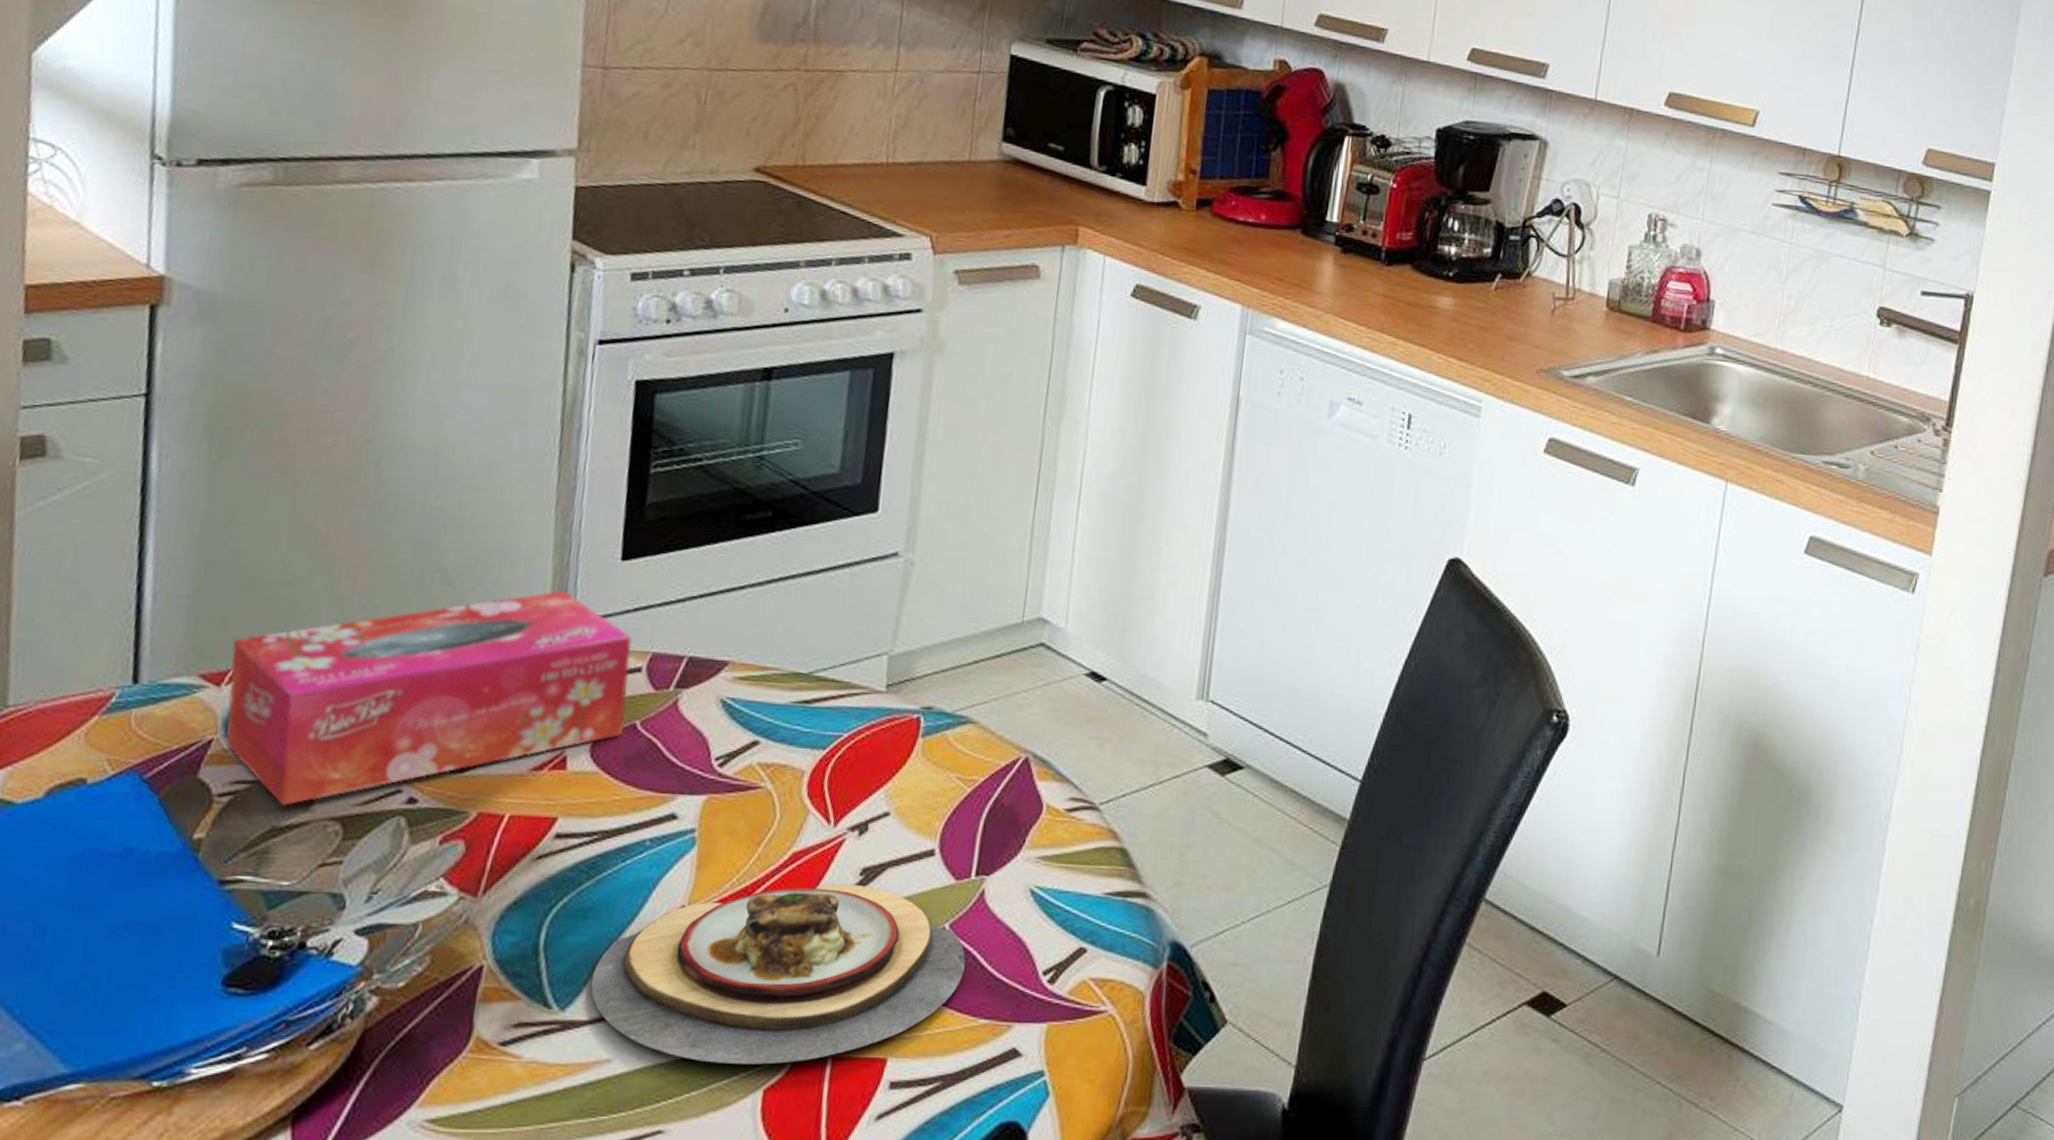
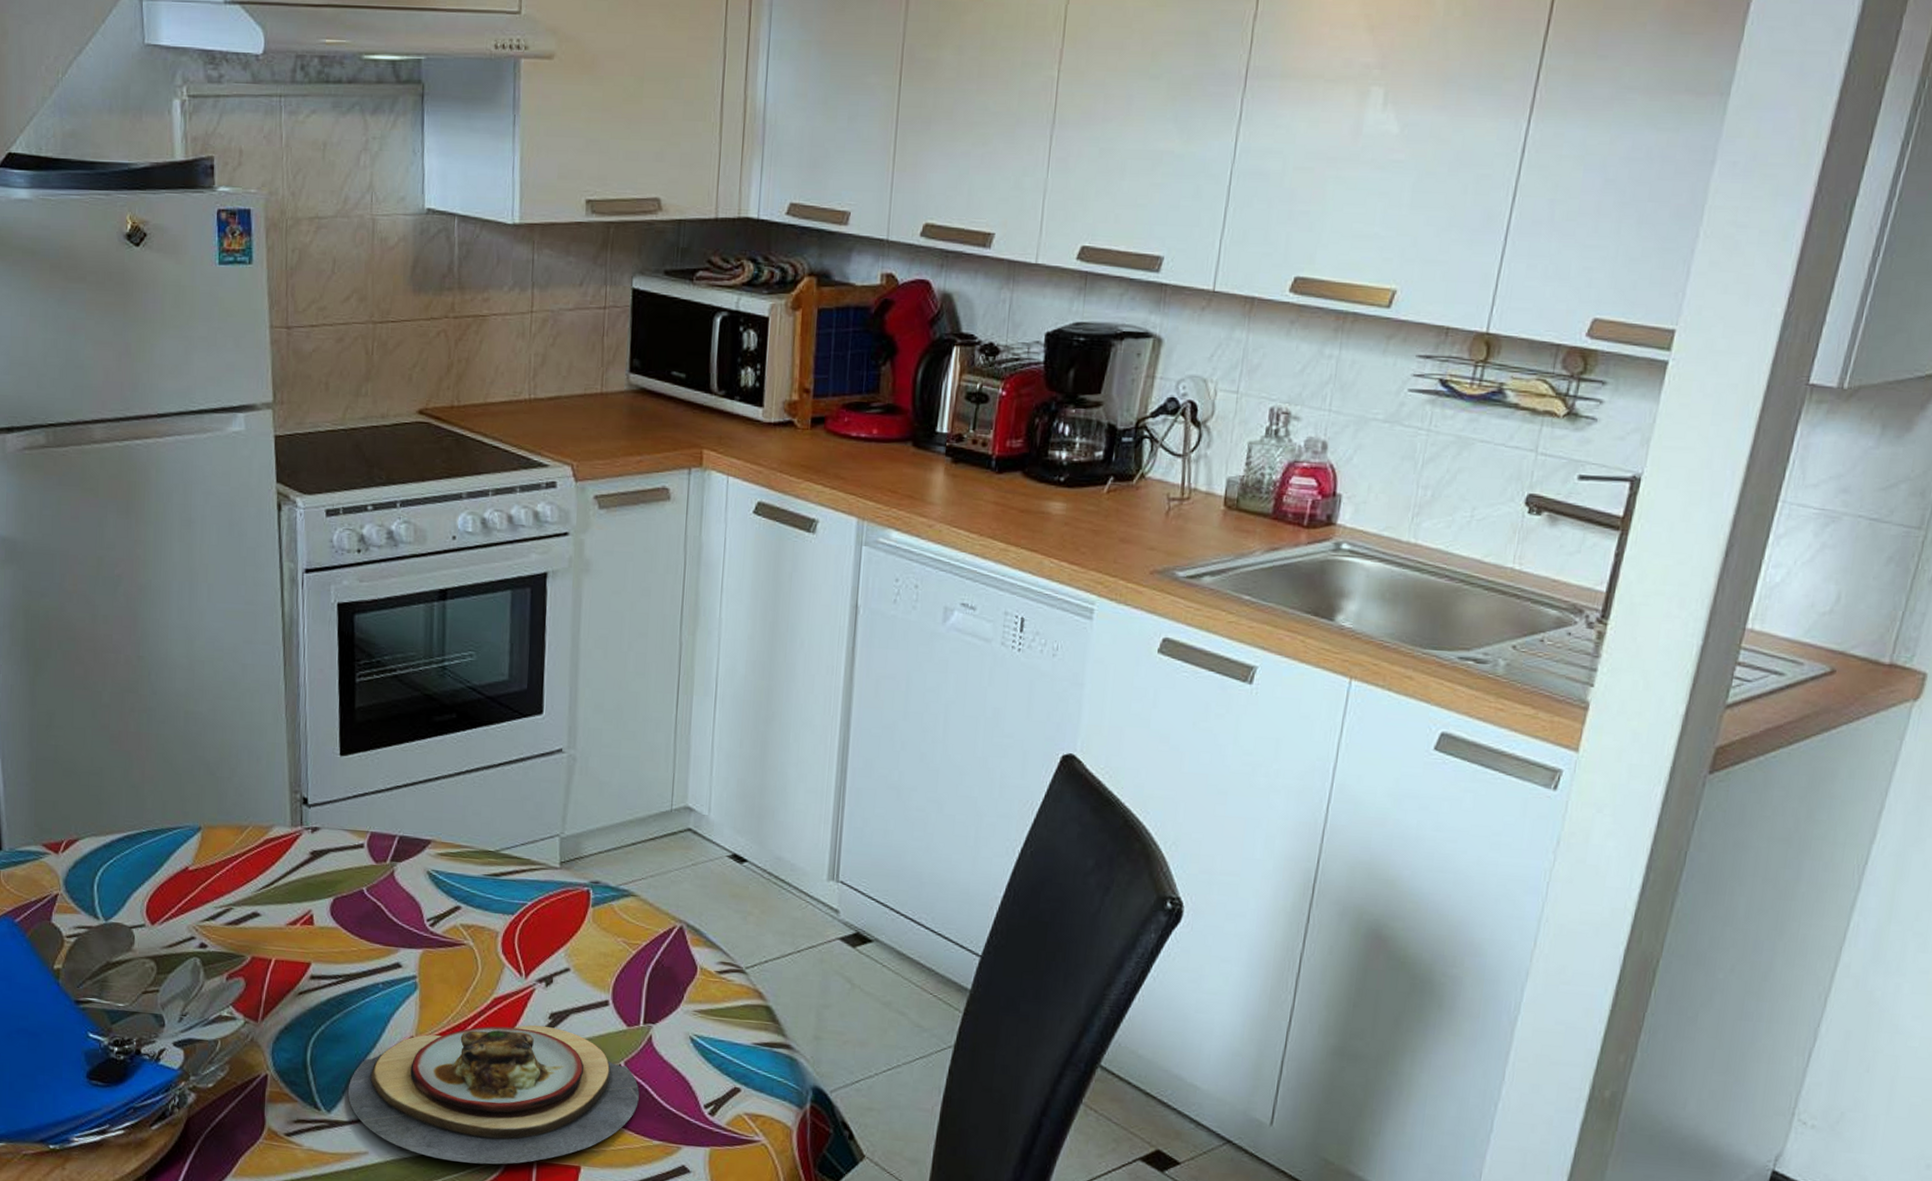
tissue box: present [226,590,632,806] -> none [63,780,355,947]

